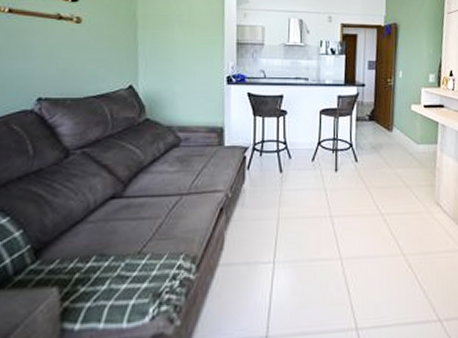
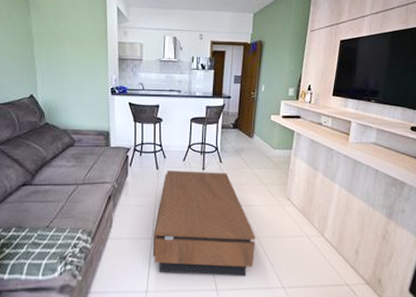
coffee table: none [274,173,403,310] -> present [152,171,256,277]

